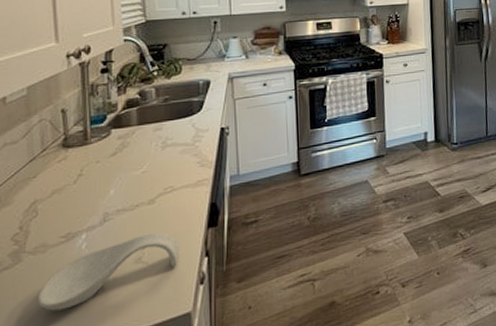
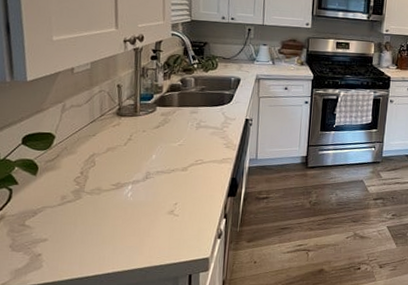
spoon rest: present [37,232,180,311] -> none [92,193,204,239]

